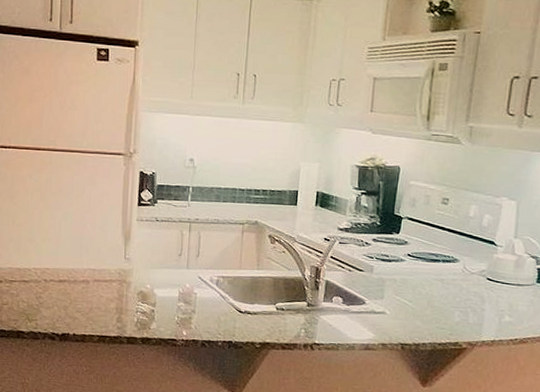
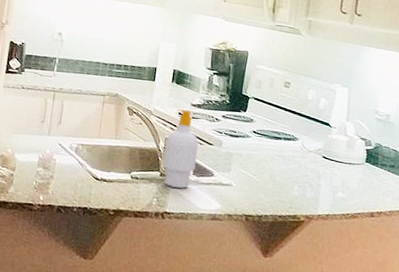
soap bottle: none [310,234,348,318] -> present [163,109,199,189]

